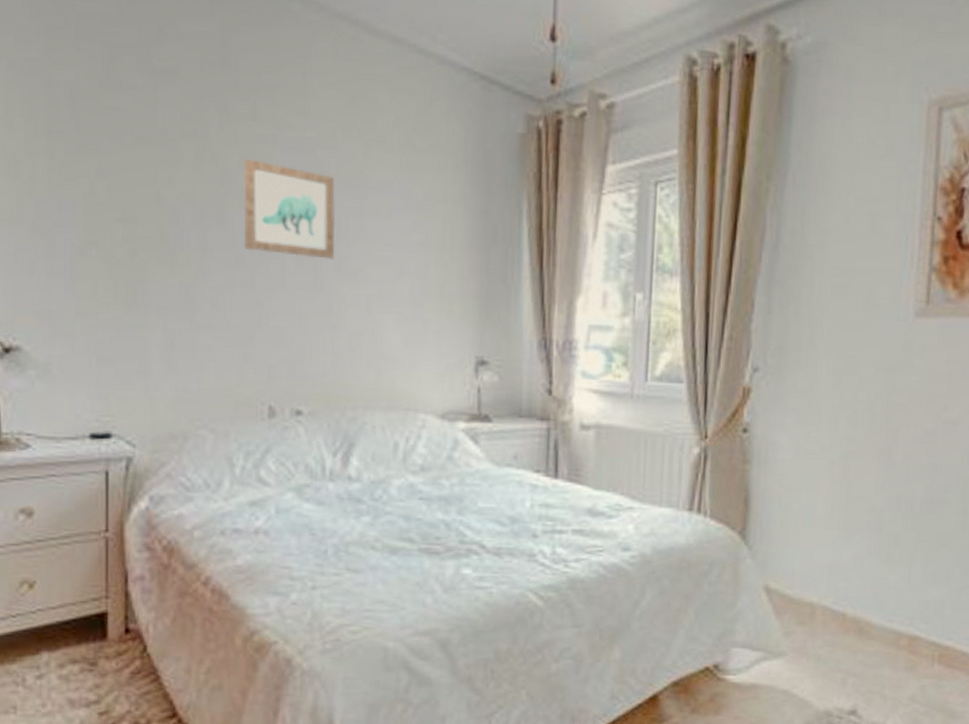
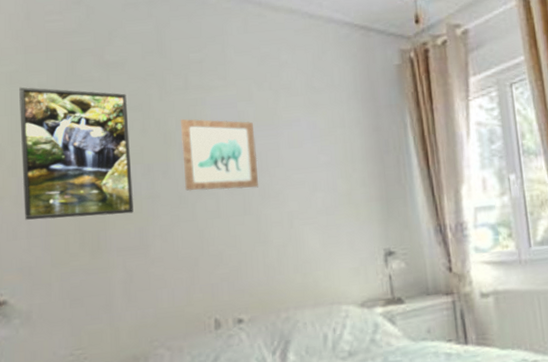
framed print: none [40,81,179,266] -> present [19,86,133,220]

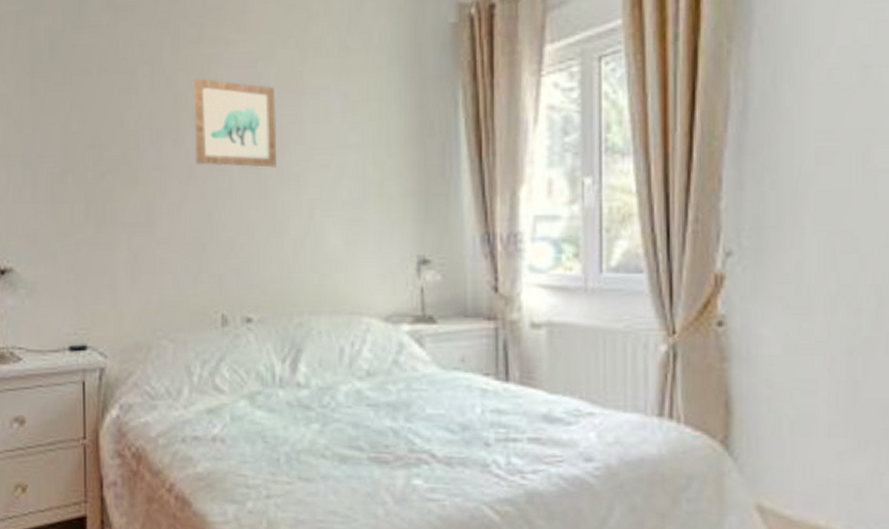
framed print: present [19,86,133,220] -> none [25,29,140,186]

